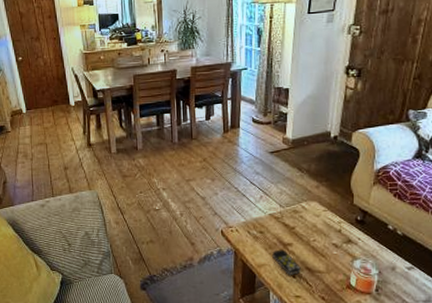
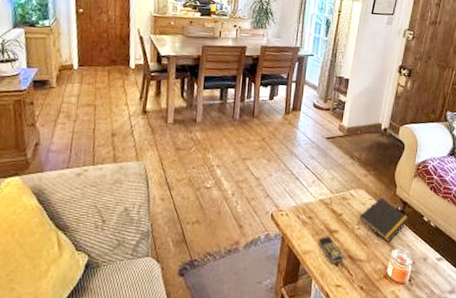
notepad: none [313,207,372,253] -> present [358,197,410,243]

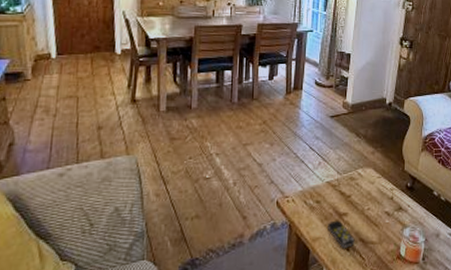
notepad: present [358,197,410,243] -> none [367,174,420,222]

